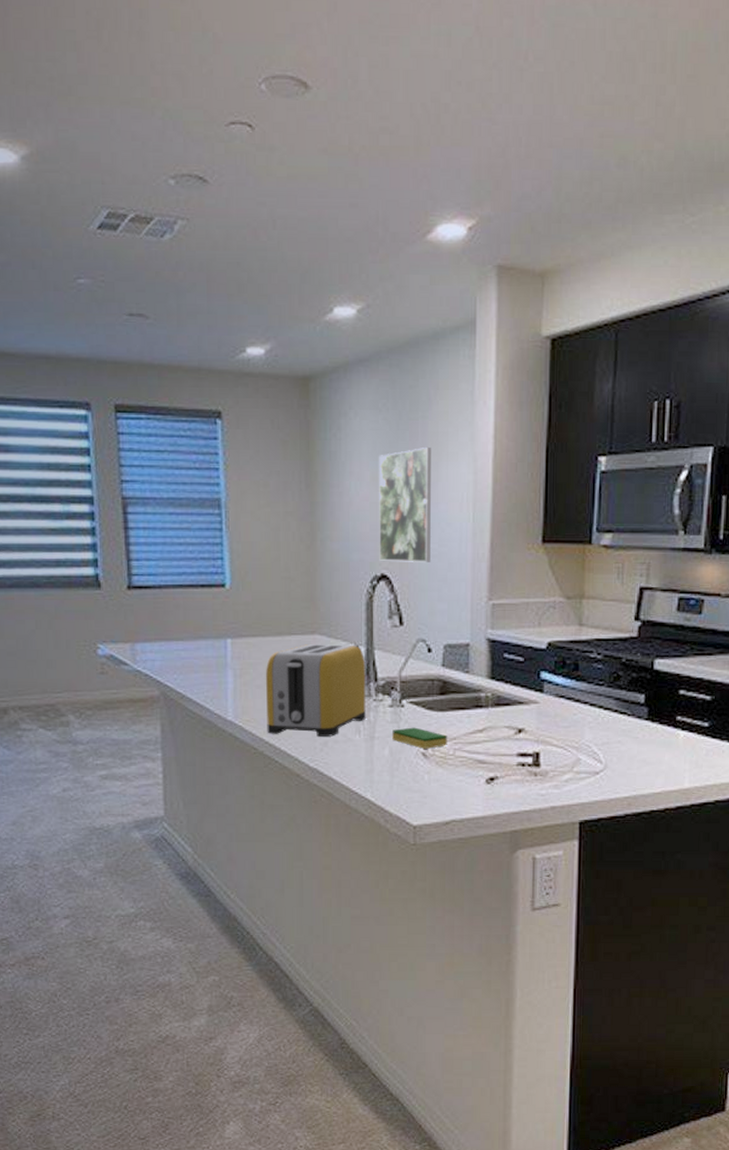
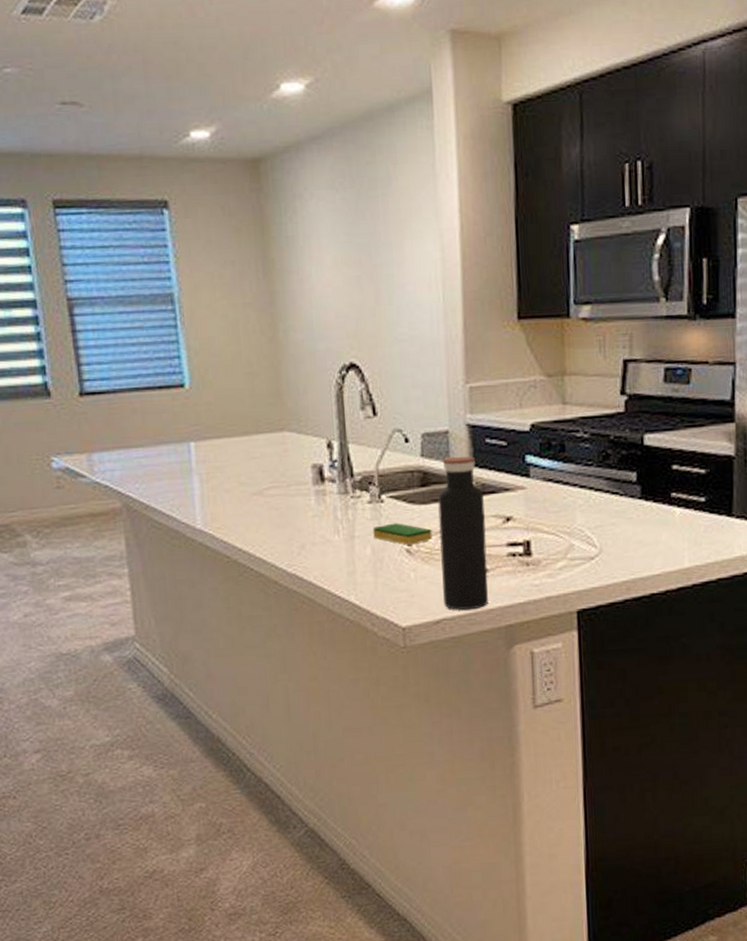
toaster: present [265,644,366,737] -> none [233,440,344,541]
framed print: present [379,448,431,562] -> none [339,226,401,350]
water bottle: none [453,669,499,814] -> present [437,456,489,611]

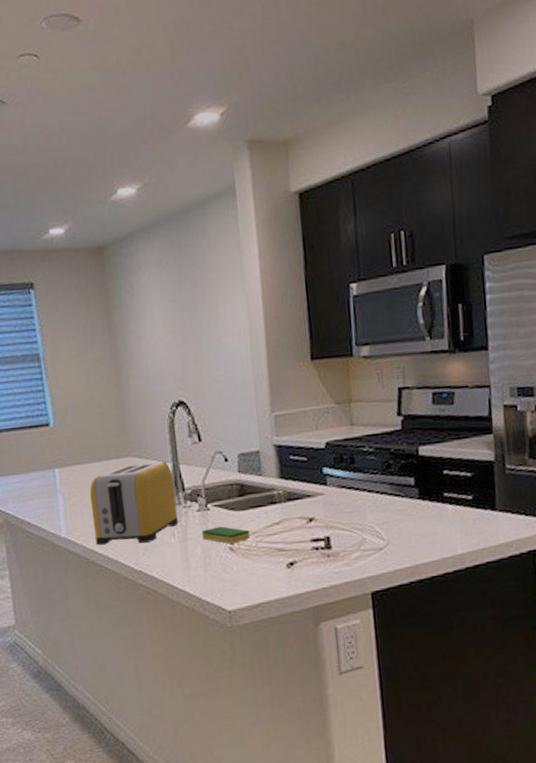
toaster: none [233,440,344,541] -> present [90,463,178,545]
water bottle: present [437,456,489,611] -> none [253,470,298,596]

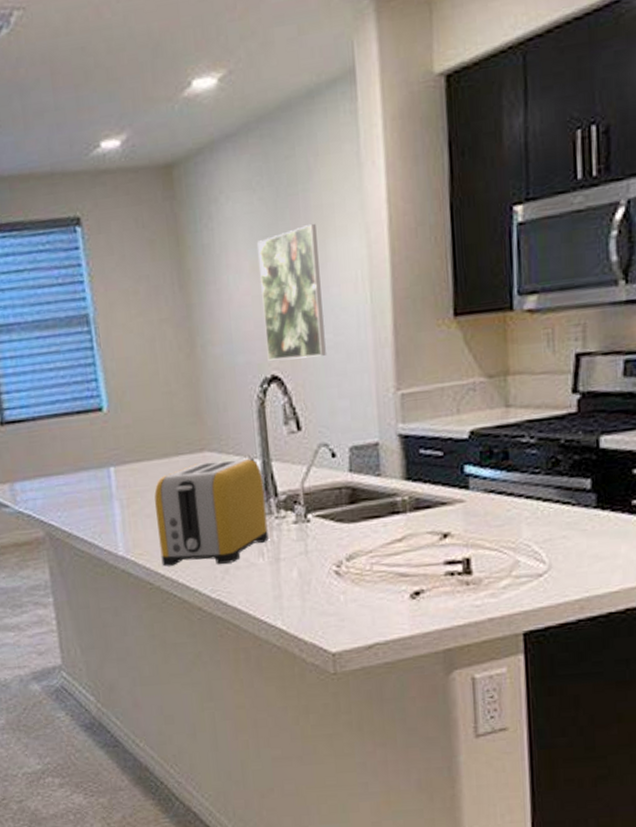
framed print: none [167,293,219,390] -> present [257,224,326,361]
dish sponge: present [202,526,250,544] -> none [299,543,363,567]

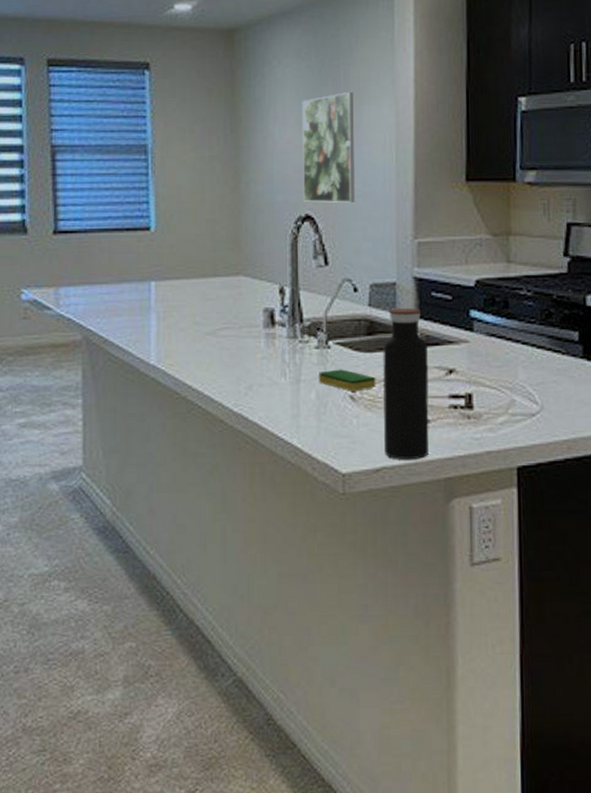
toaster: present [154,459,269,566] -> none [189,285,291,380]
dish sponge: none [299,543,363,567] -> present [319,369,376,391]
water bottle: none [368,469,425,635] -> present [382,308,429,460]

